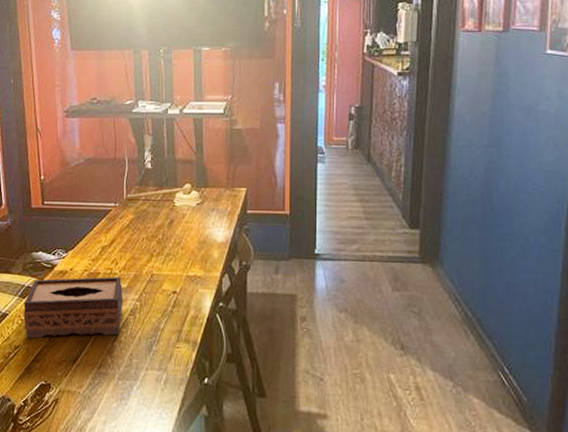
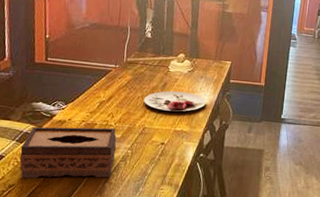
plate: none [149,228,220,253] -> present [143,90,206,112]

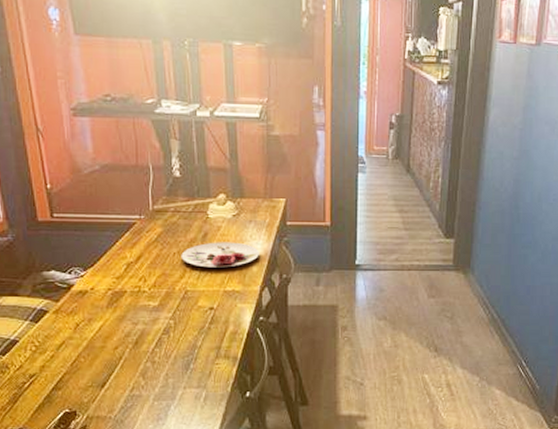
tissue box: present [19,126,117,179] -> none [37,295,155,366]

